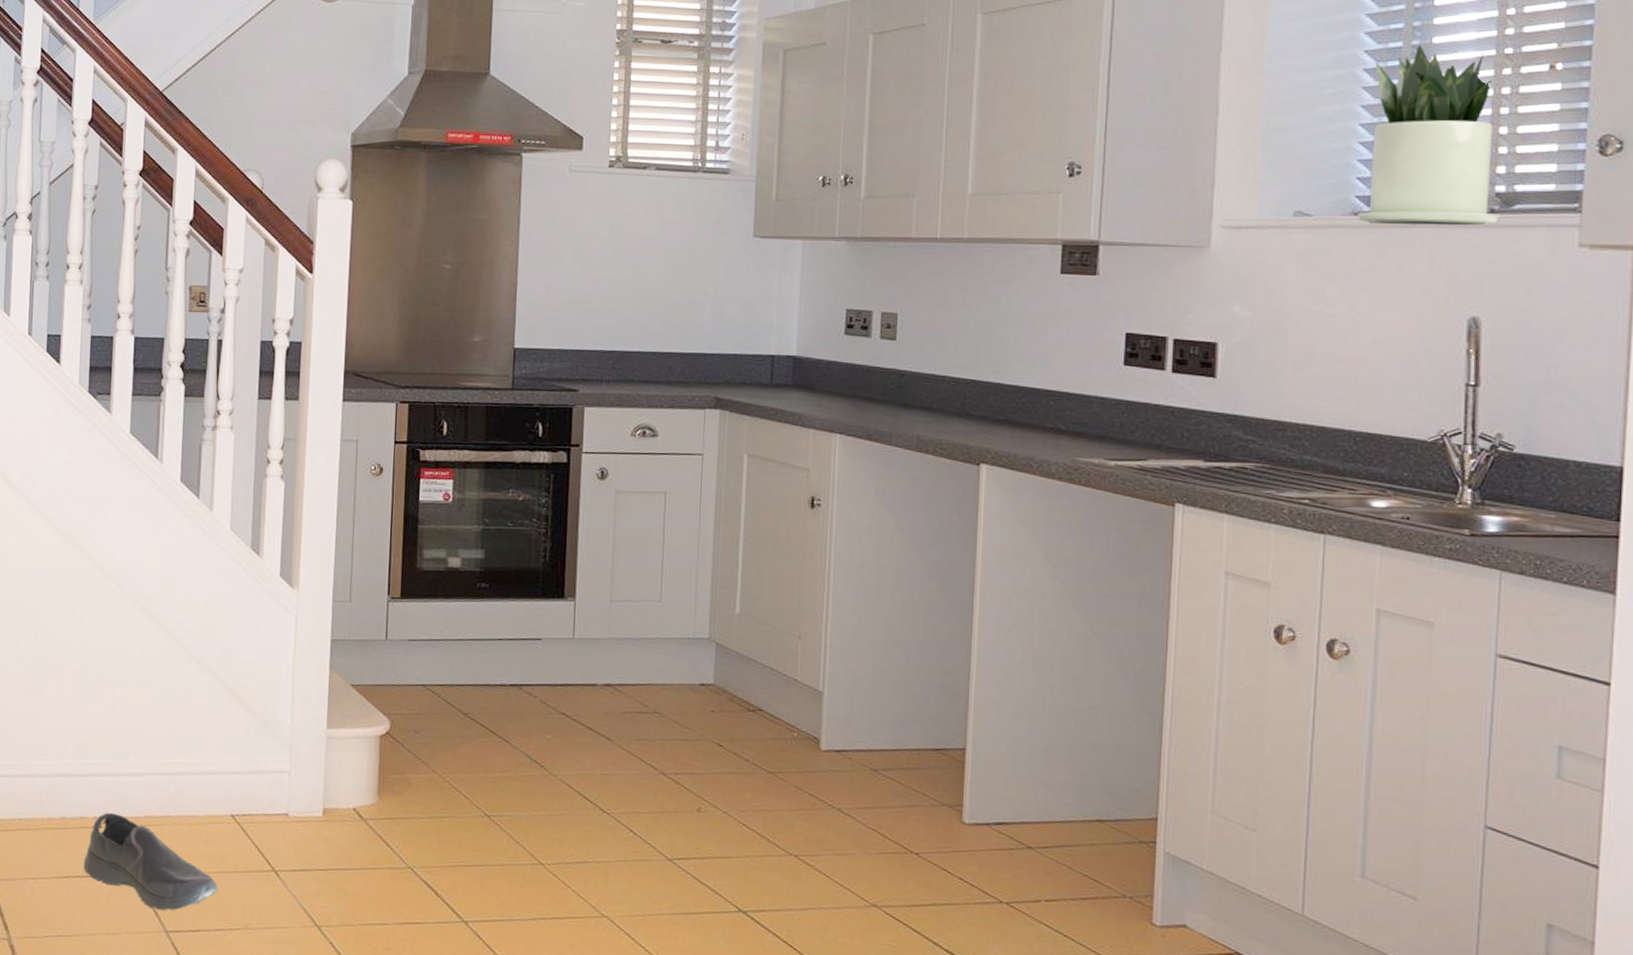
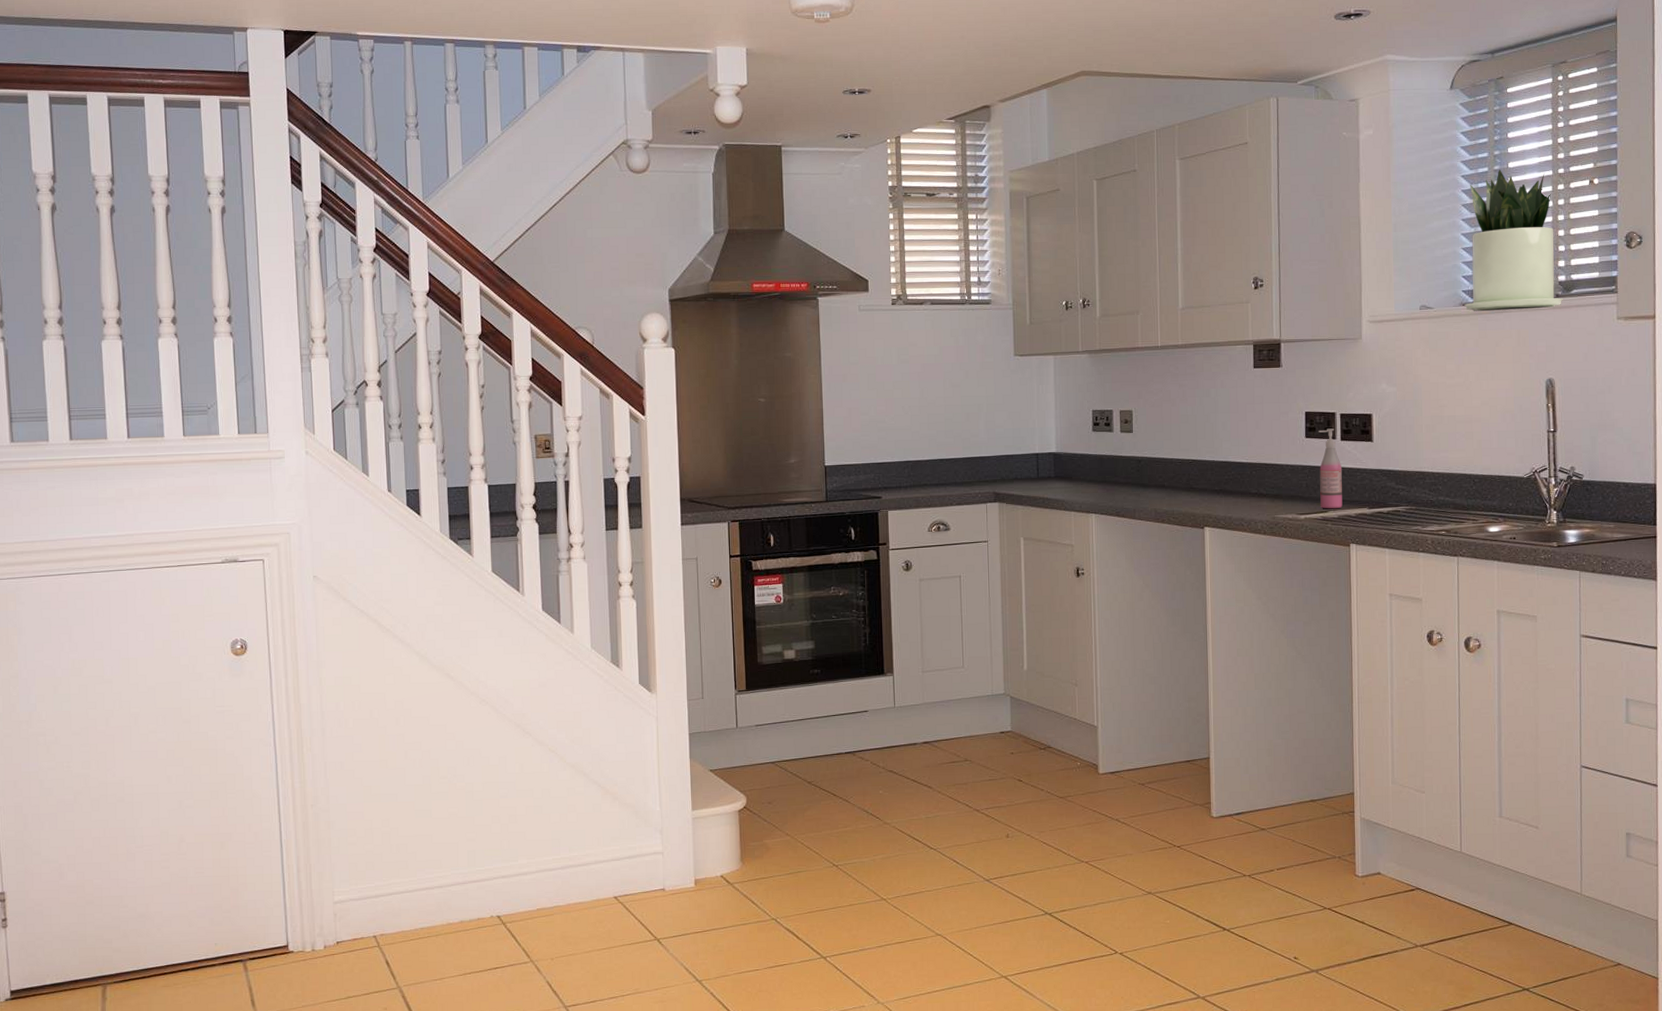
shoe: present [83,812,219,911] -> none [484,910,609,989]
soap dispenser: none [1138,356,1172,458] -> present [1318,428,1343,509]

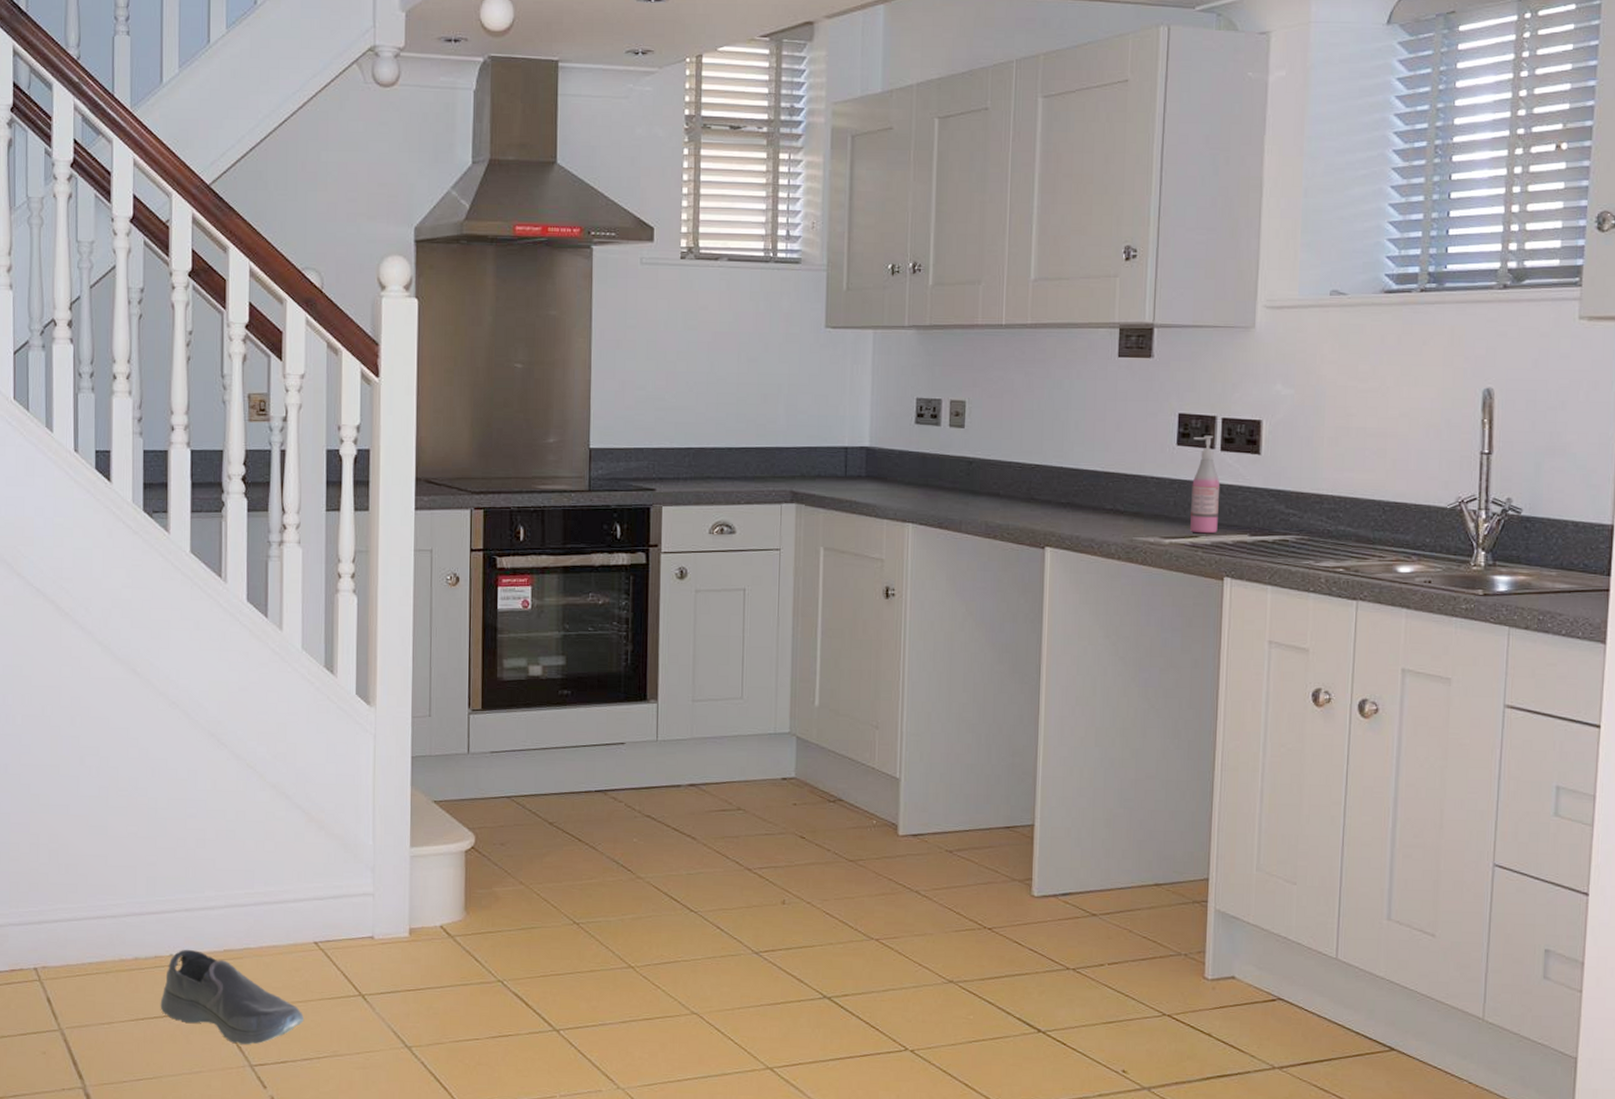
shoe: none [484,910,609,989] -> present [160,949,305,1045]
planter: present [1463,169,1564,313] -> none [1385,126,1513,303]

